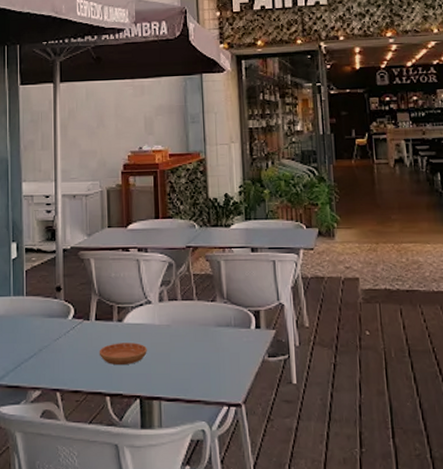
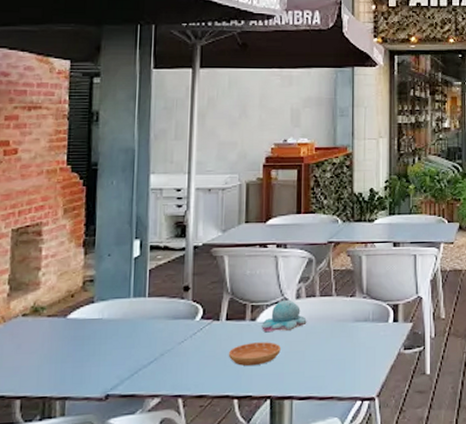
candle: none [128,301,170,333] -> present [262,298,307,332]

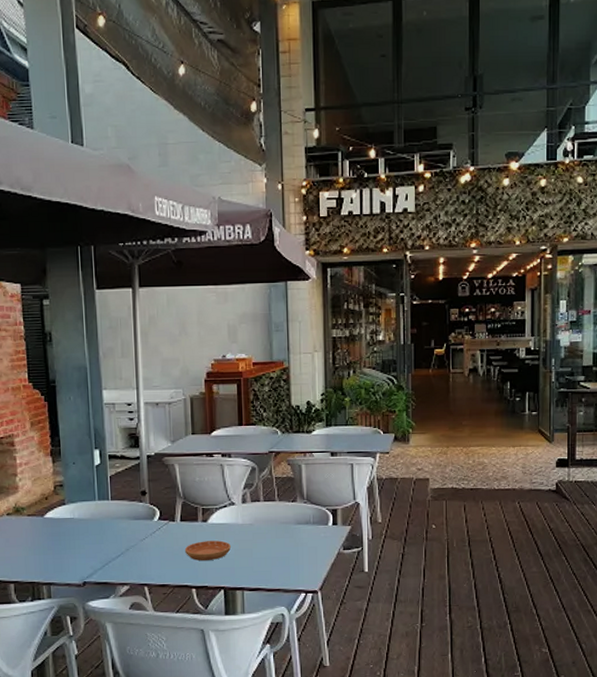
candle: present [262,298,307,332] -> none [212,502,253,532]

